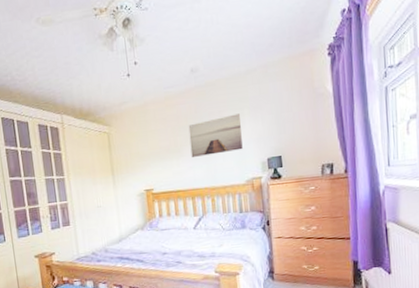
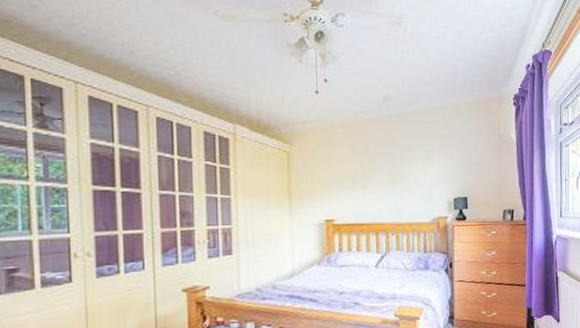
wall art: present [188,113,243,157] -> none [377,149,431,189]

